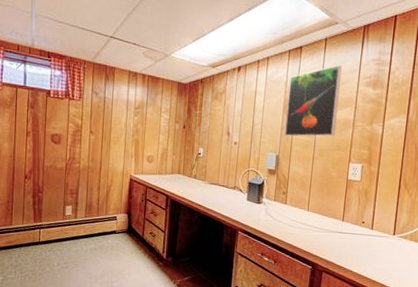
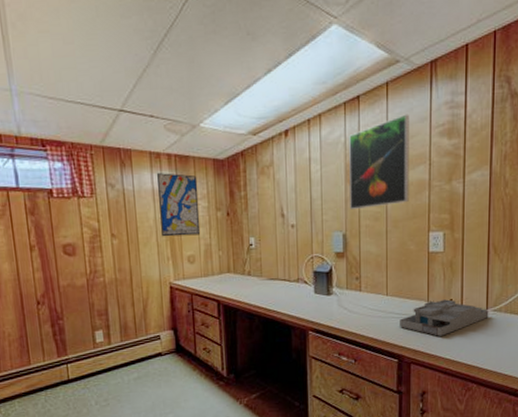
wall art: none [129,88,164,141] -> present [157,173,201,237]
desk organizer: none [316,221,396,252] -> present [400,299,489,336]

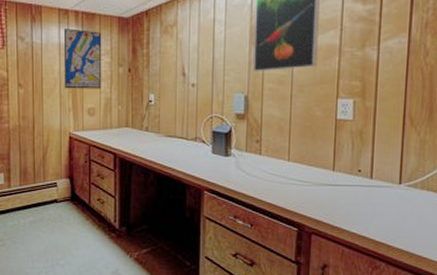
desk organizer: present [400,299,489,336] -> none [301,170,402,208]

